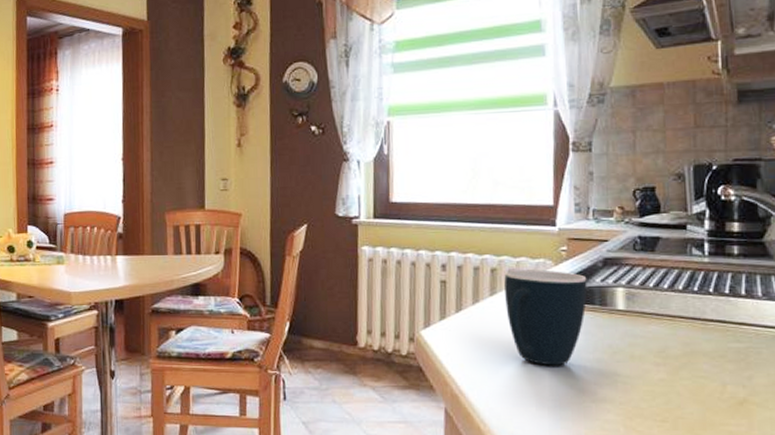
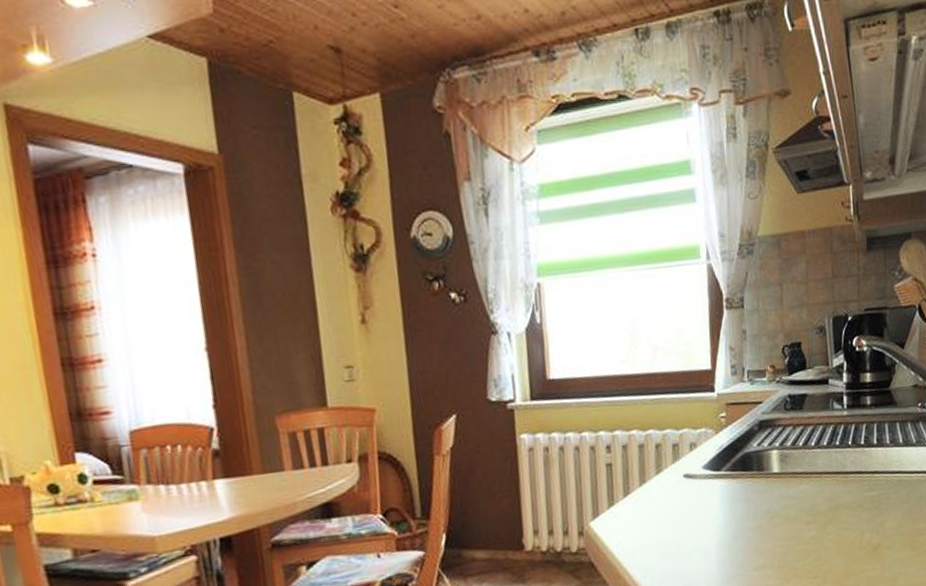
mug: present [504,269,588,366] -> none [668,439,746,541]

